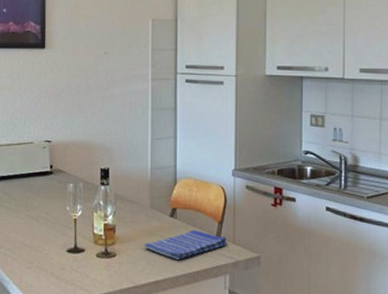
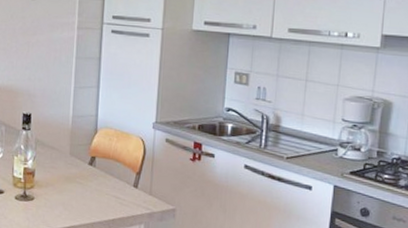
dish towel: present [143,229,227,260] -> none [61,178,143,207]

